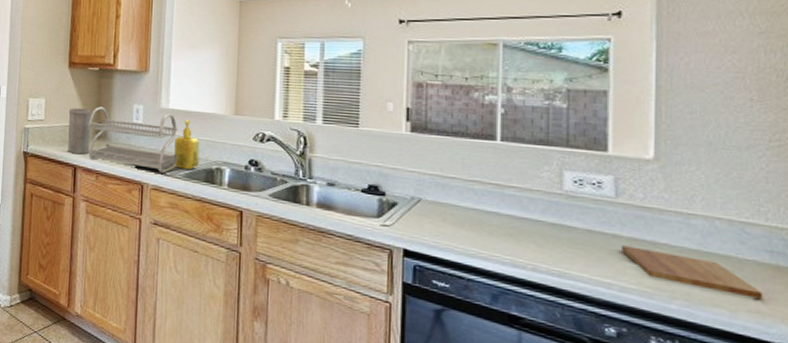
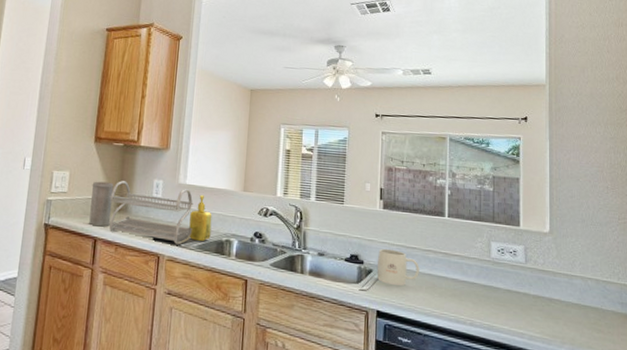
mug: none [403,178,461,223] -> present [376,248,419,287]
cutting board: present [622,245,763,299] -> none [530,302,618,341]

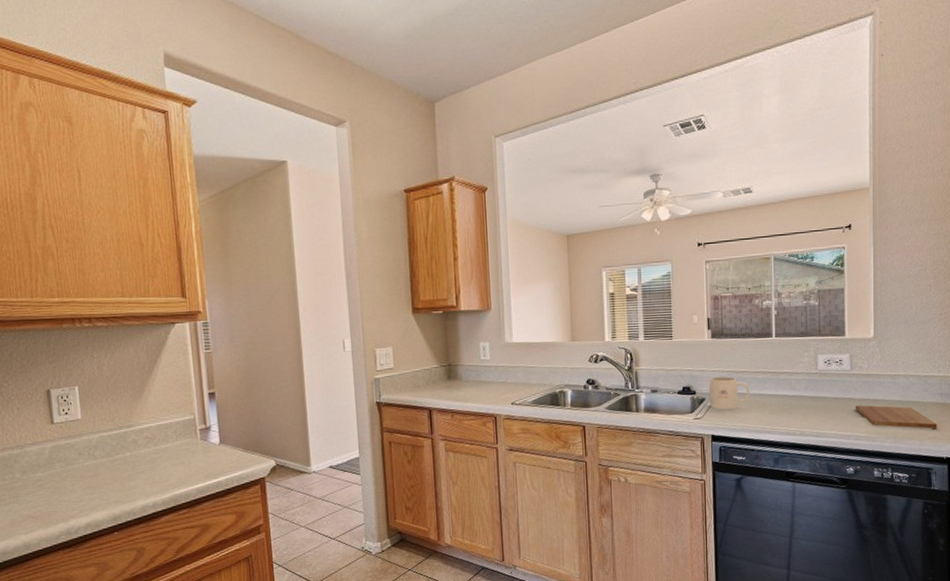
canister: present [89,181,114,227] -> none [417,352,442,398]
dish rack: present [109,181,194,245] -> none [437,346,526,403]
soap dispenser: present [189,194,212,242] -> none [521,350,544,397]
cutting board: none [530,302,618,341] -> present [856,405,937,429]

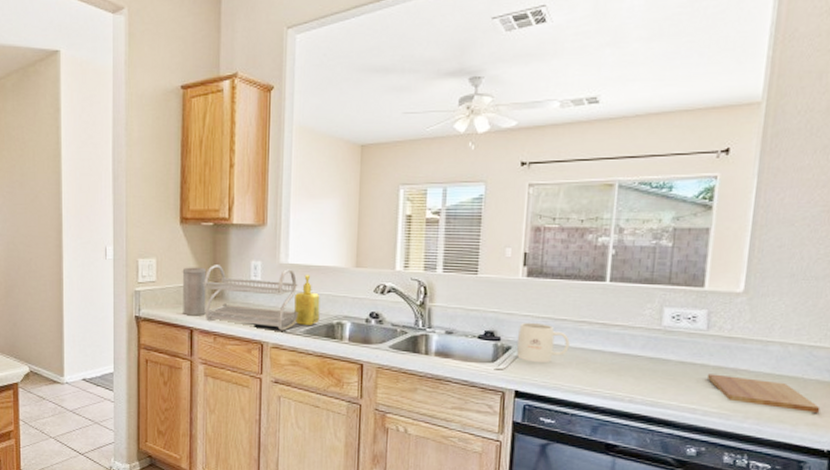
canister: none [417,352,442,398] -> present [182,267,207,316]
dish rack: none [437,346,526,403] -> present [202,265,299,331]
soap dispenser: none [521,350,544,397] -> present [294,274,320,326]

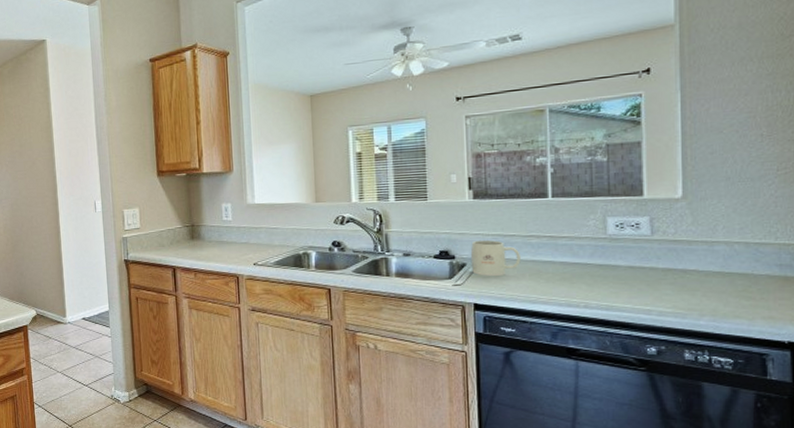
canister: present [182,267,207,316] -> none [162,213,186,256]
dish rack: present [202,265,299,331] -> none [180,207,268,264]
soap dispenser: present [294,274,320,326] -> none [263,211,287,258]
cutting board: present [708,374,821,413] -> none [658,276,775,306]

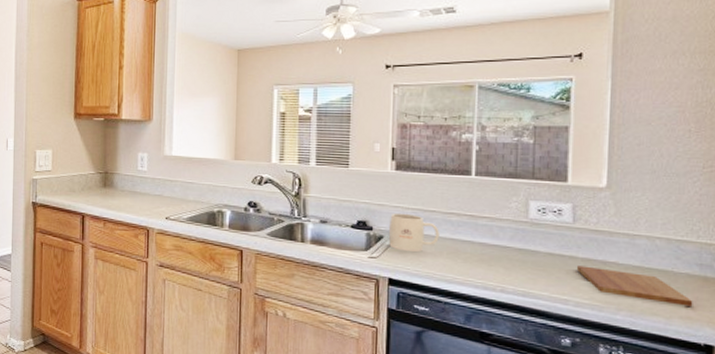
cutting board: none [658,276,775,306] -> present [577,265,693,306]

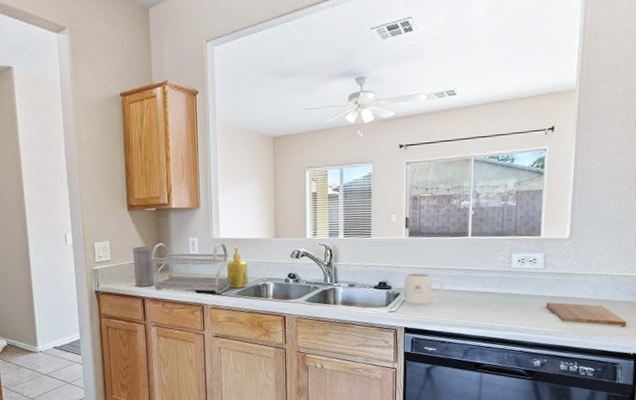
canister: none [75,158,98,203] -> present [132,246,155,287]
dish rack: none [94,156,182,218] -> present [150,242,231,294]
soap dispenser: none [178,165,202,214] -> present [227,246,248,289]

